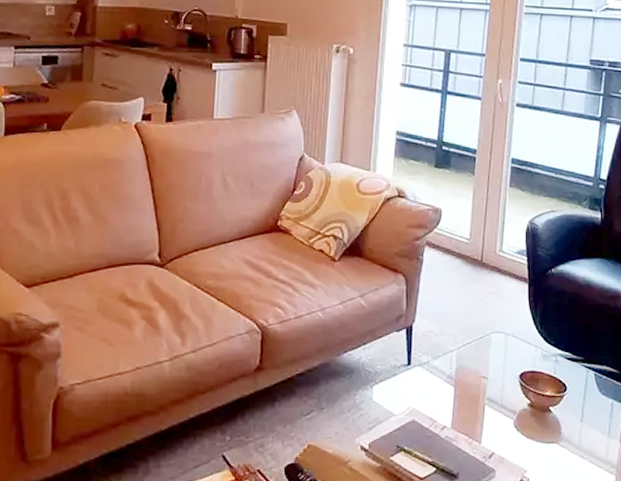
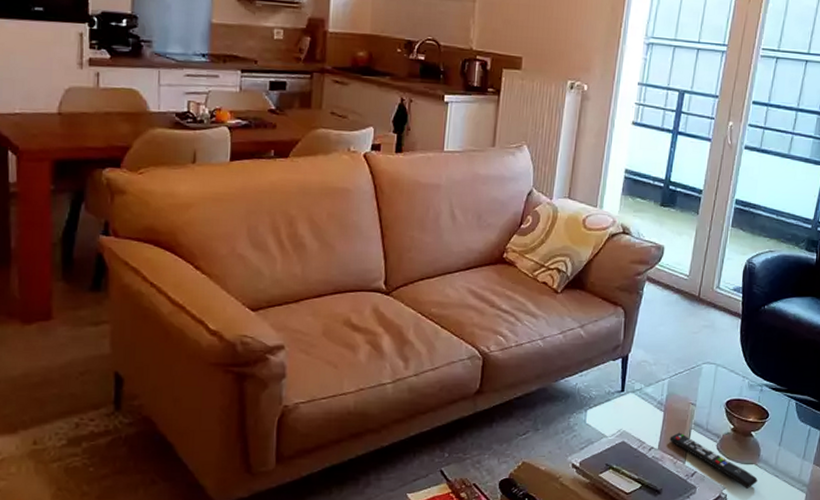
remote control: none [463,409,561,472] -> present [669,432,758,490]

